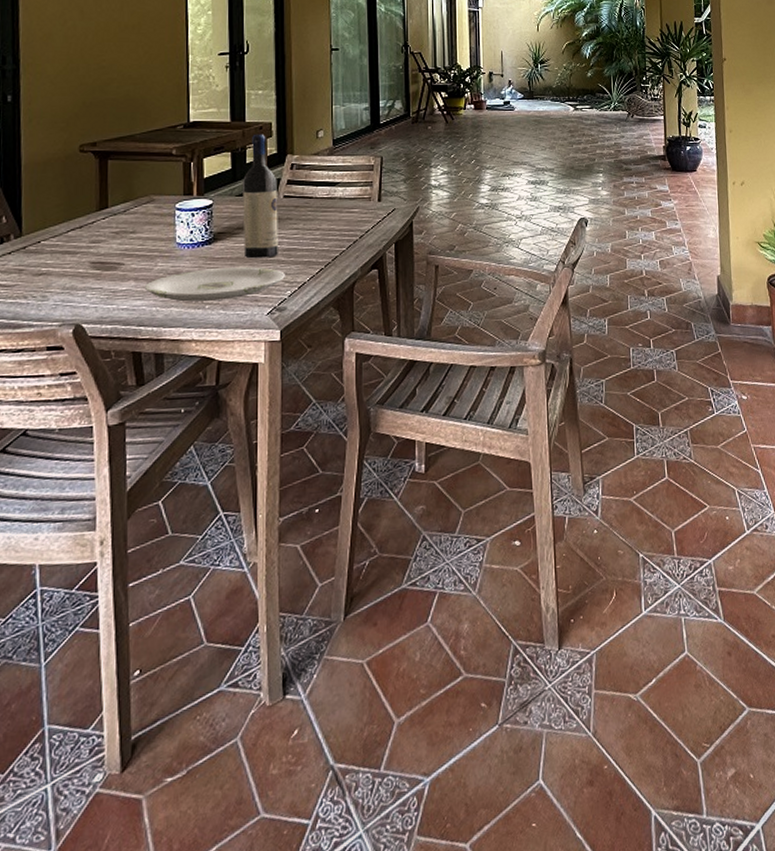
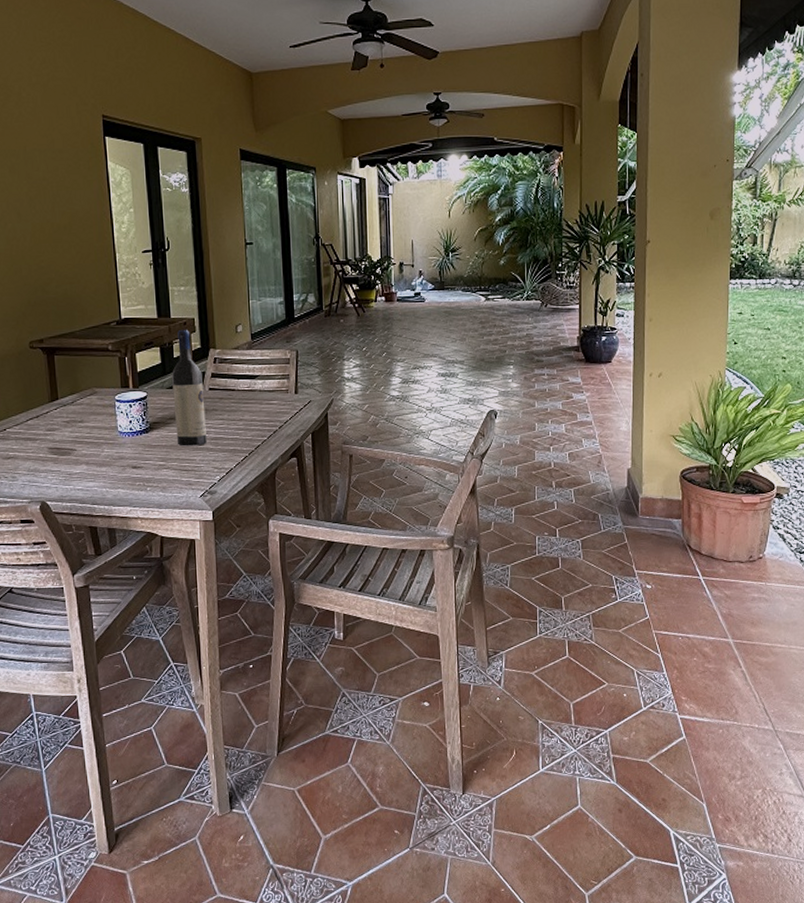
plate: present [144,267,285,302] -> none [94,454,214,484]

